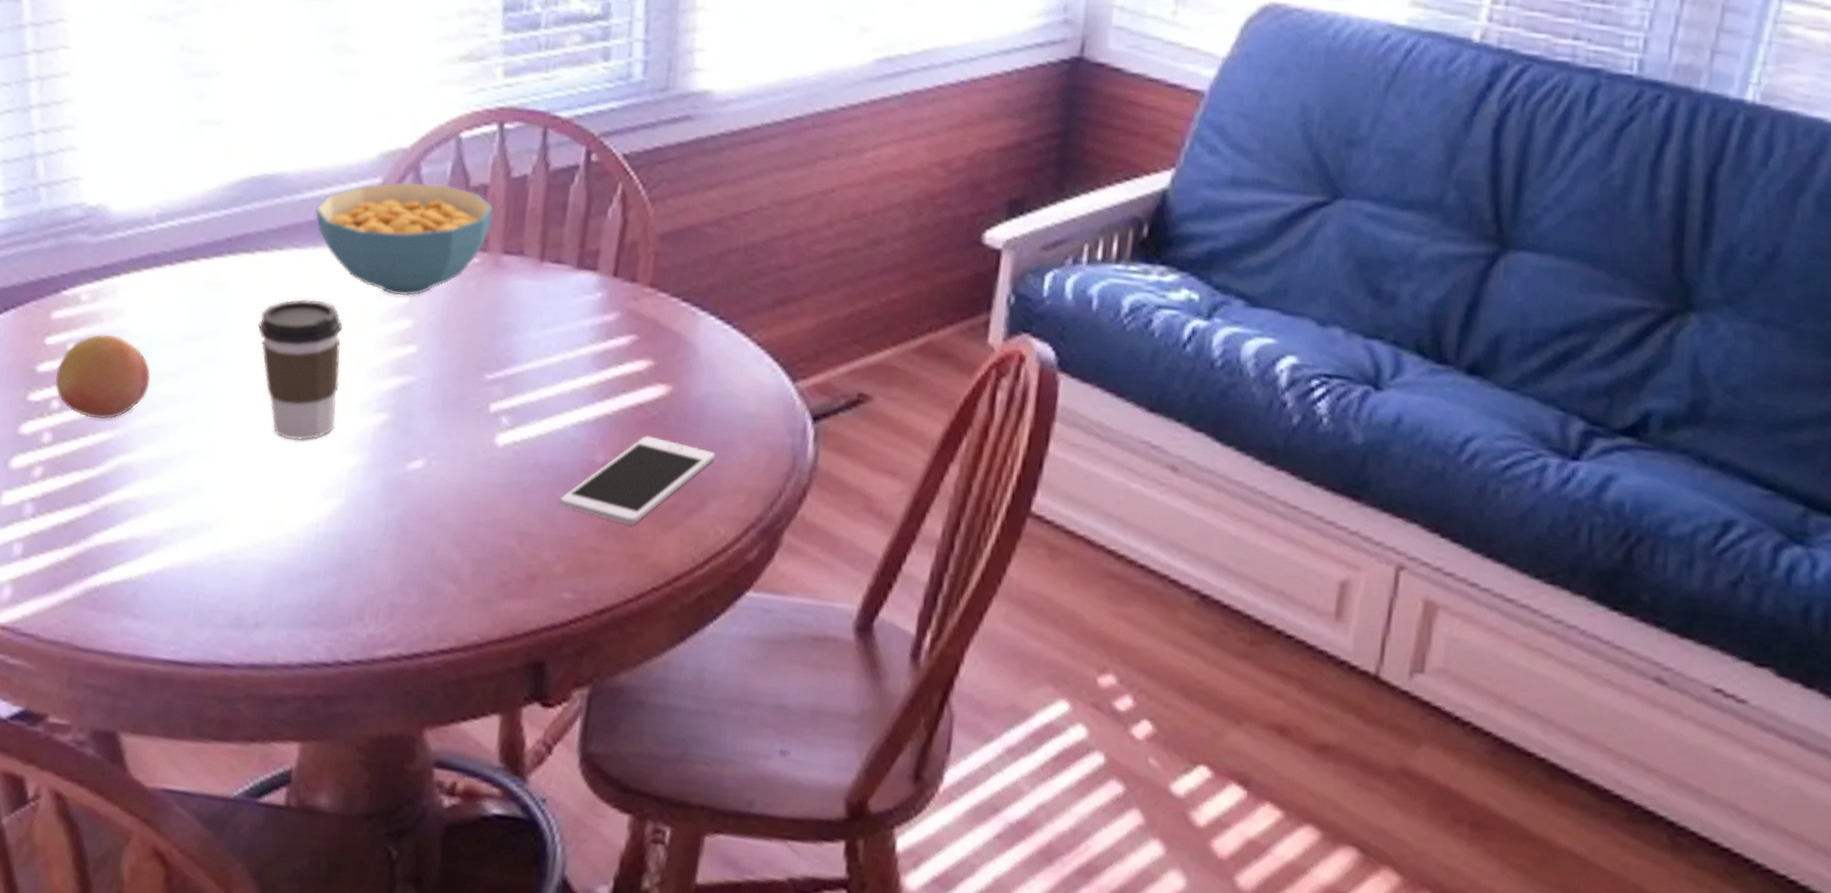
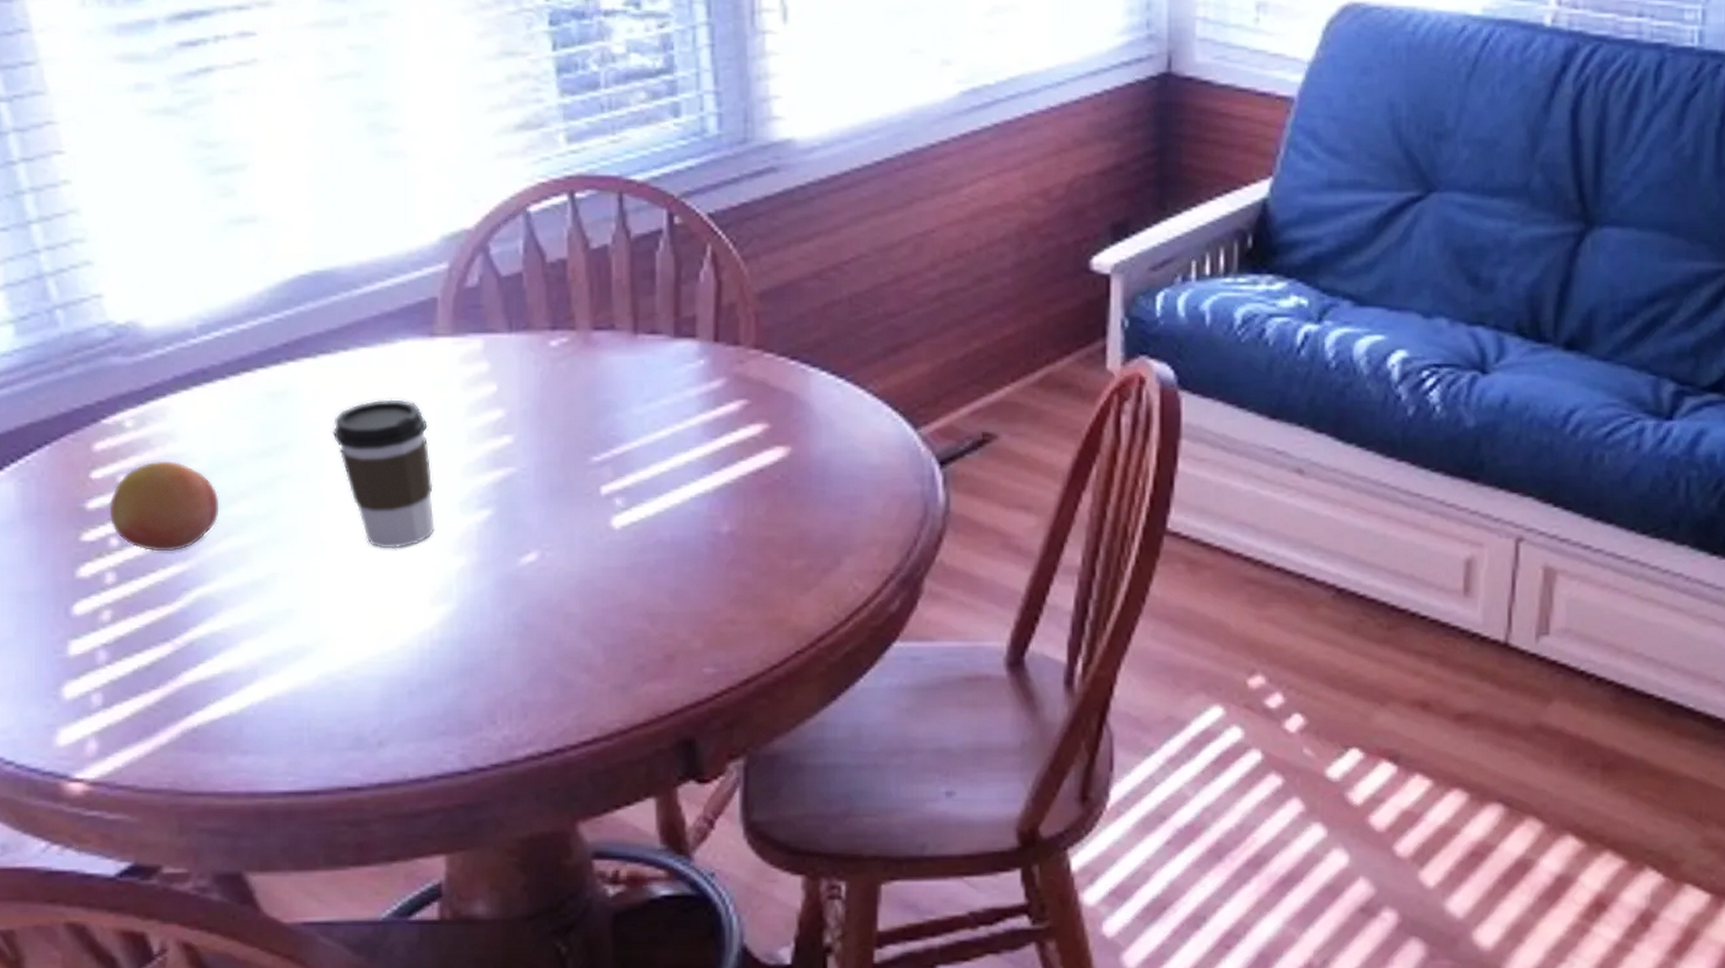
cereal bowl: present [315,182,494,296] -> none [377,263,575,385]
cell phone: present [559,435,715,525] -> none [688,500,844,592]

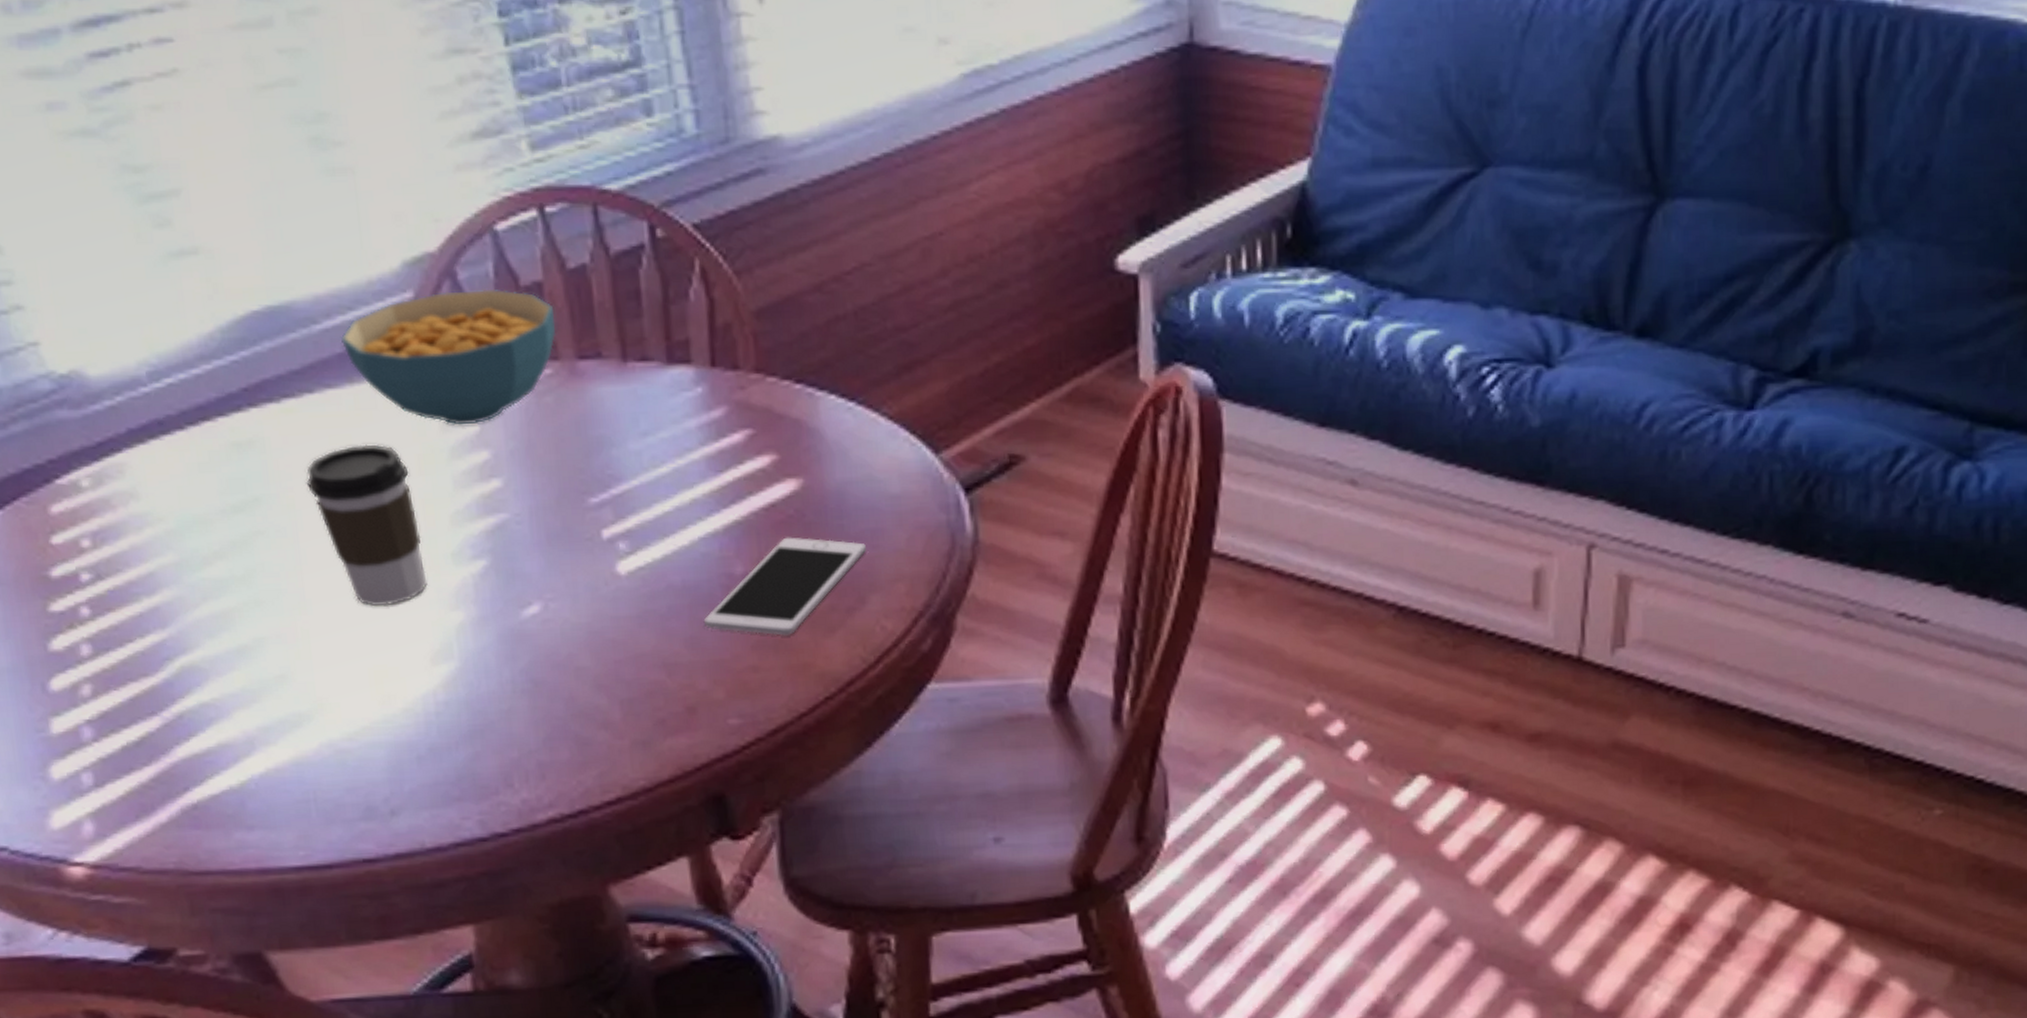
fruit: present [109,461,220,552] -> none [74,521,195,620]
cereal bowl: none [377,263,575,385] -> present [340,288,557,426]
cell phone: none [688,500,844,592] -> present [703,537,866,636]

